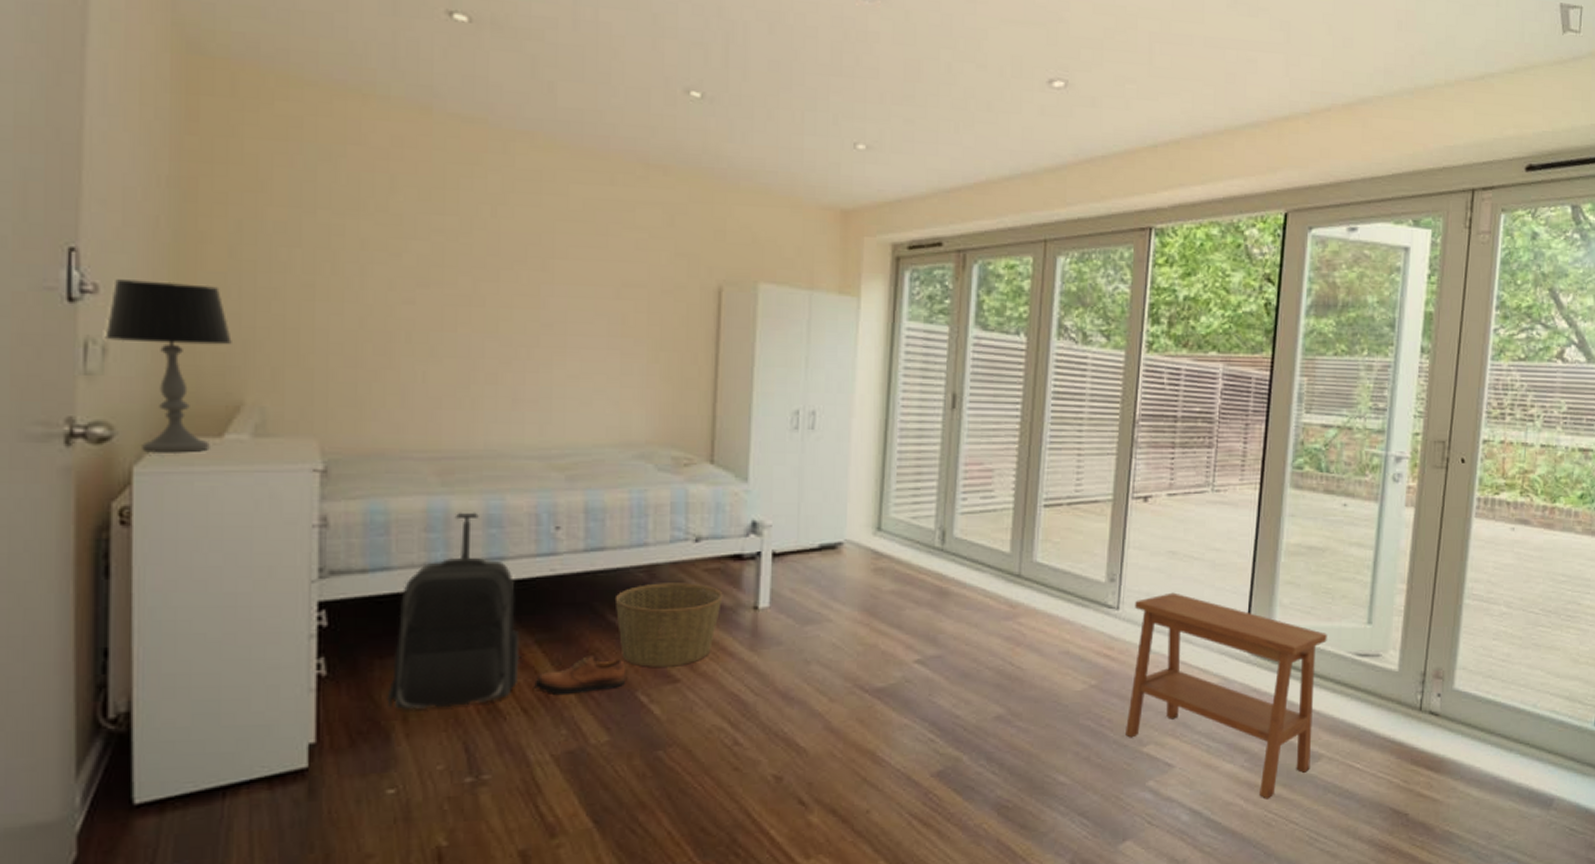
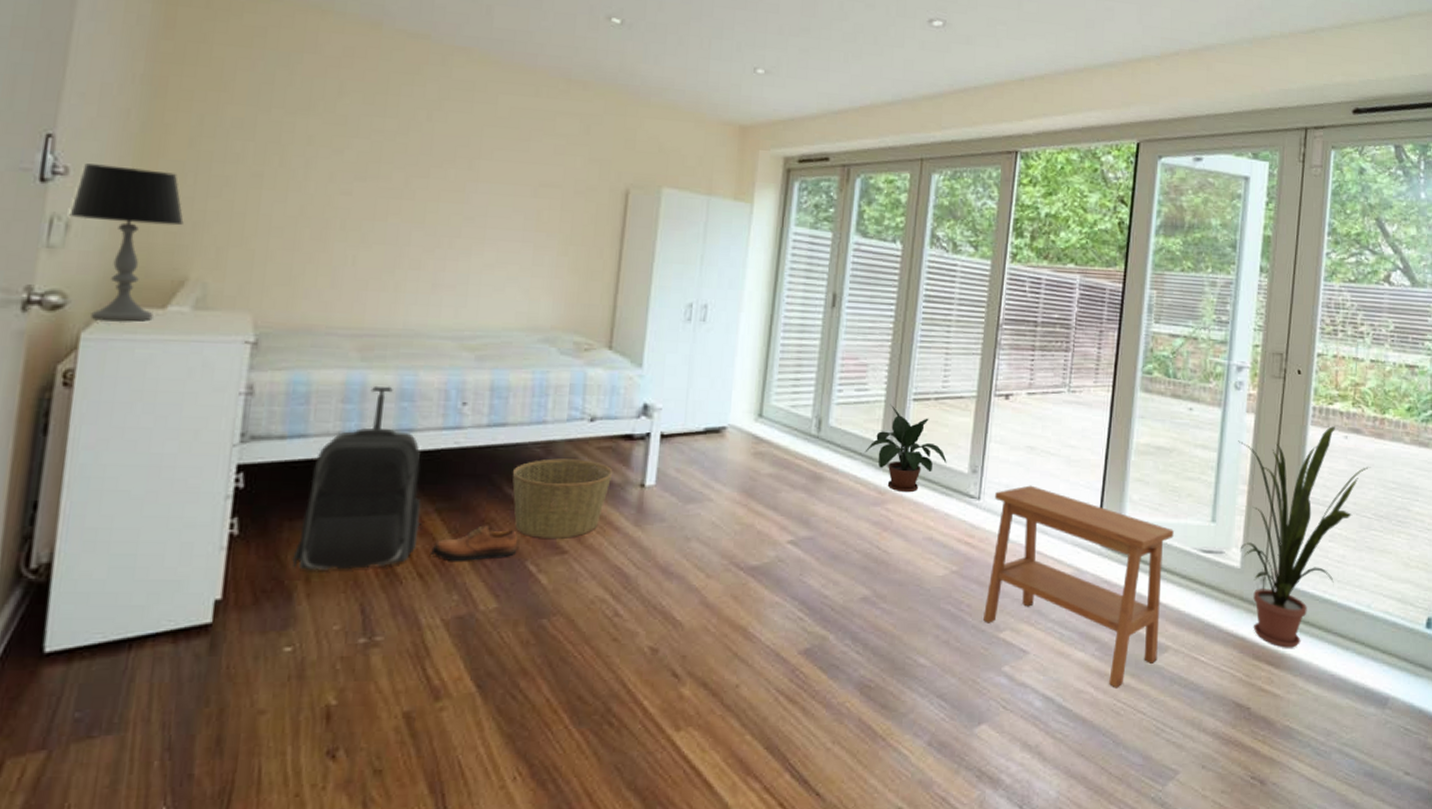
potted plant: none [993,511,1082,605] -> present [864,404,947,493]
house plant: none [1396,518,1539,752] -> present [1238,426,1371,648]

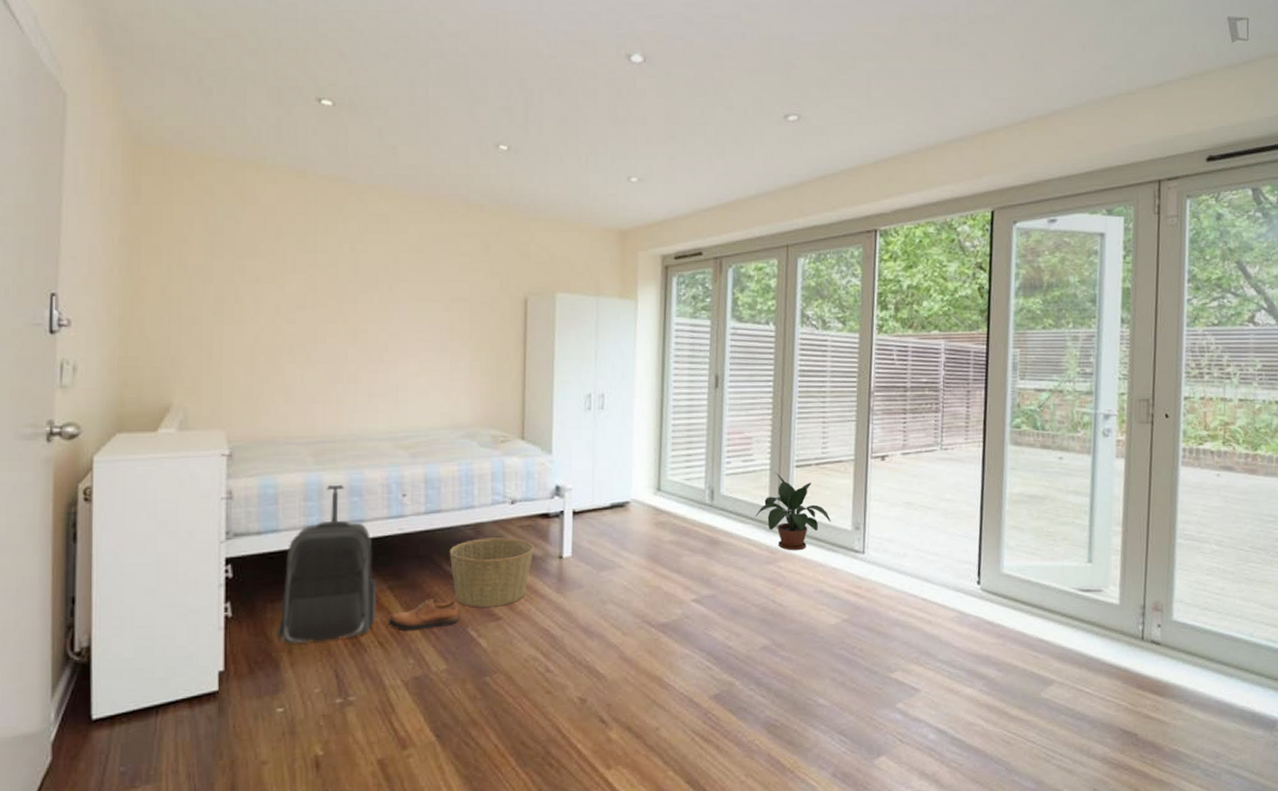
table lamp: present [69,163,184,323] -> none [75,315,164,447]
side table: present [984,485,1174,688] -> none [875,538,1052,720]
house plant: present [1238,426,1371,648] -> none [1109,465,1246,677]

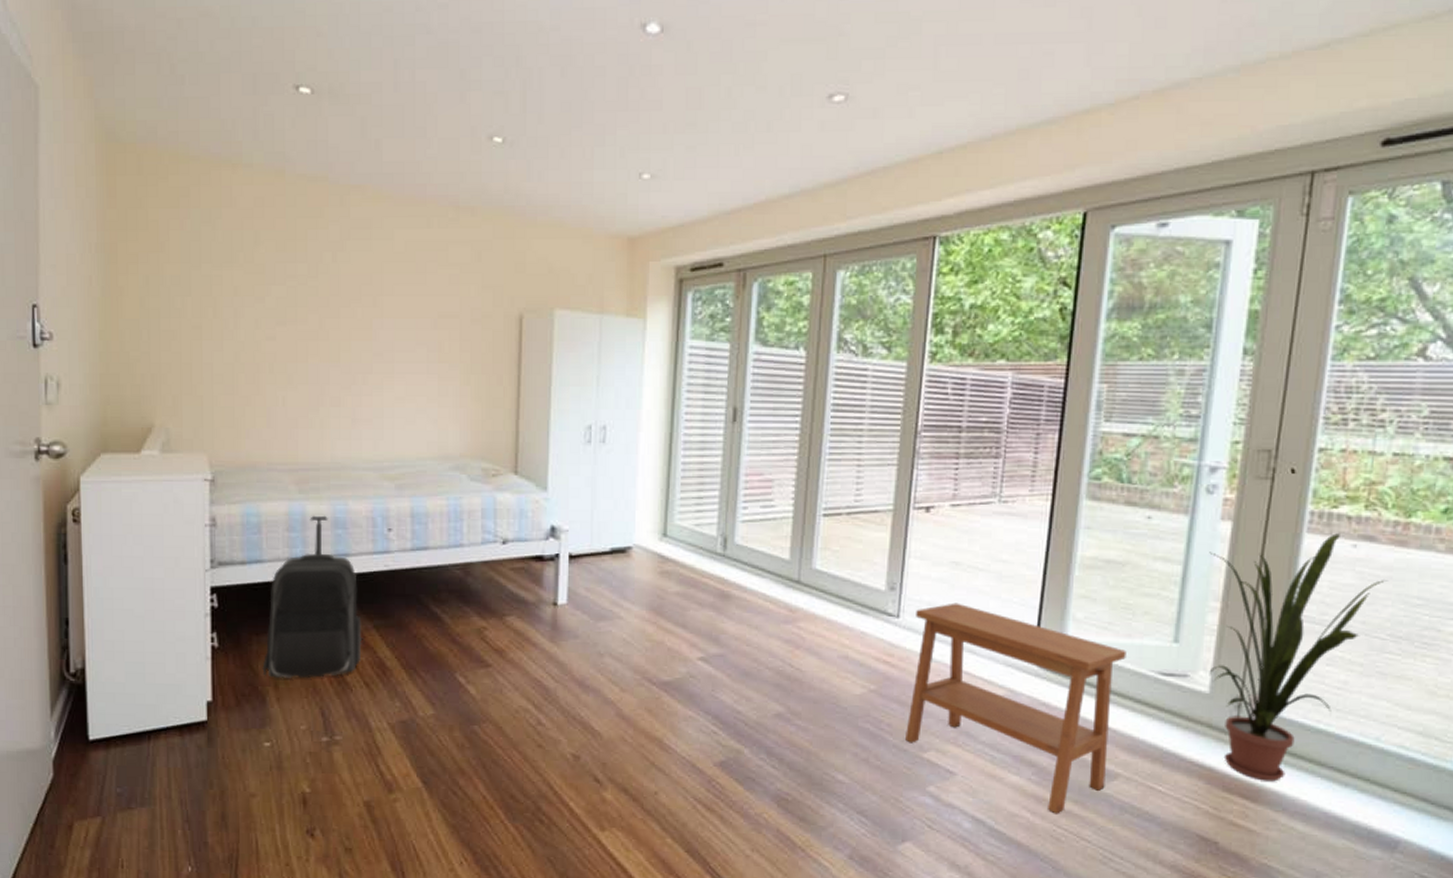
shoe: present [388,598,458,630] -> none [374,640,446,672]
basket: present [449,537,535,608] -> none [436,579,527,653]
potted plant: present [755,472,831,551] -> none [773,520,862,611]
side table: none [875,538,1052,720] -> present [906,602,1126,814]
house plant: none [1109,465,1246,677] -> present [1209,533,1388,782]

